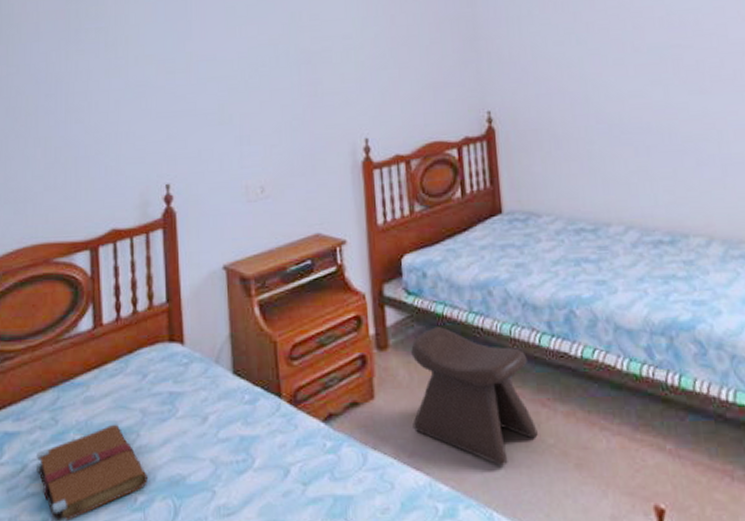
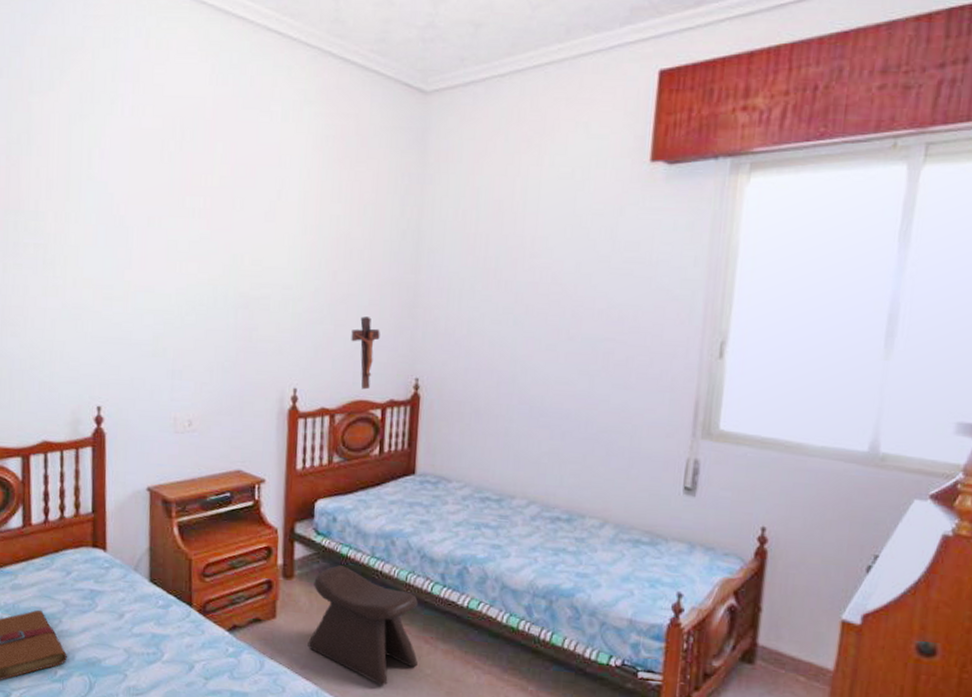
crucifix: none [416,55,446,130] -> present [351,316,380,390]

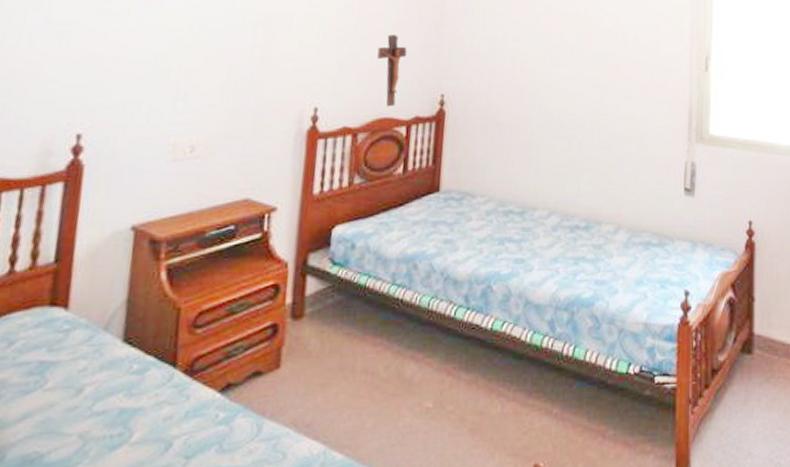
stool: present [307,565,418,686] -> none [316,298,441,432]

